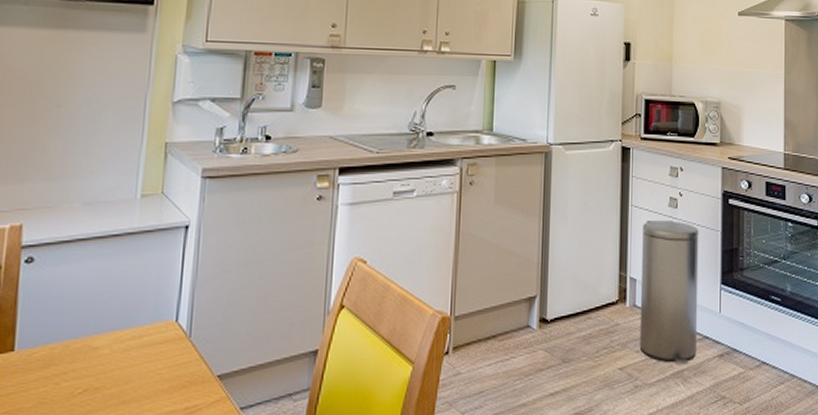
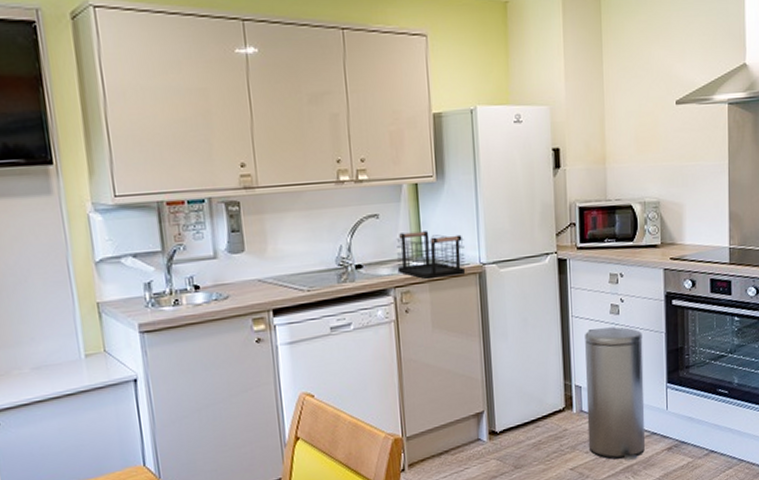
dish rack: none [467,106,534,153] -> present [396,231,466,279]

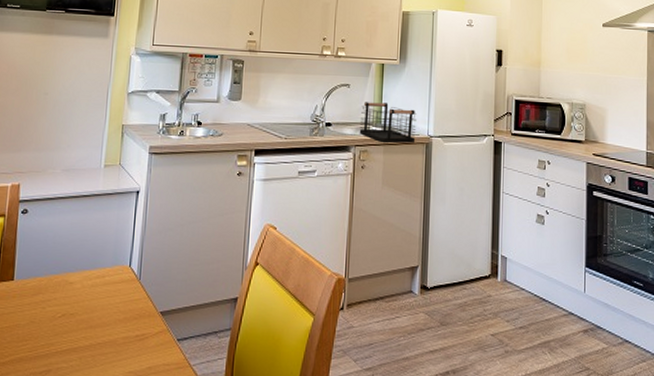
pedal bin: present [585,327,645,460] -> none [509,207,565,336]

